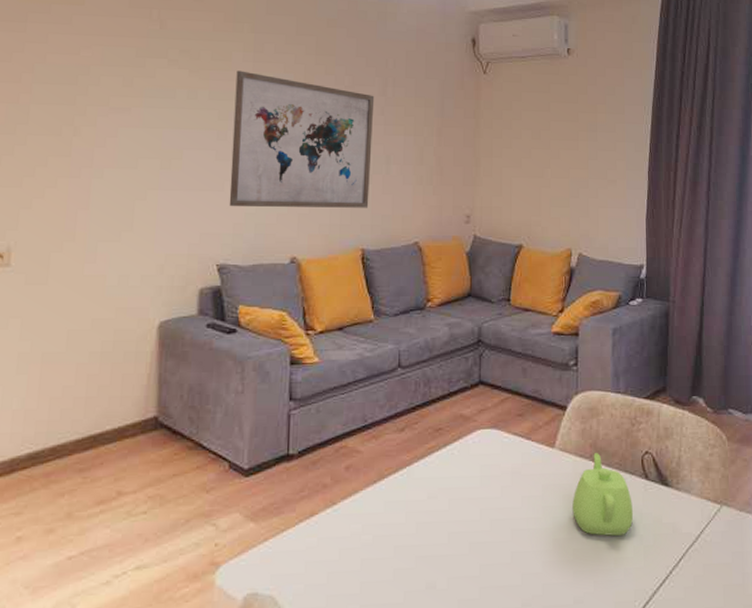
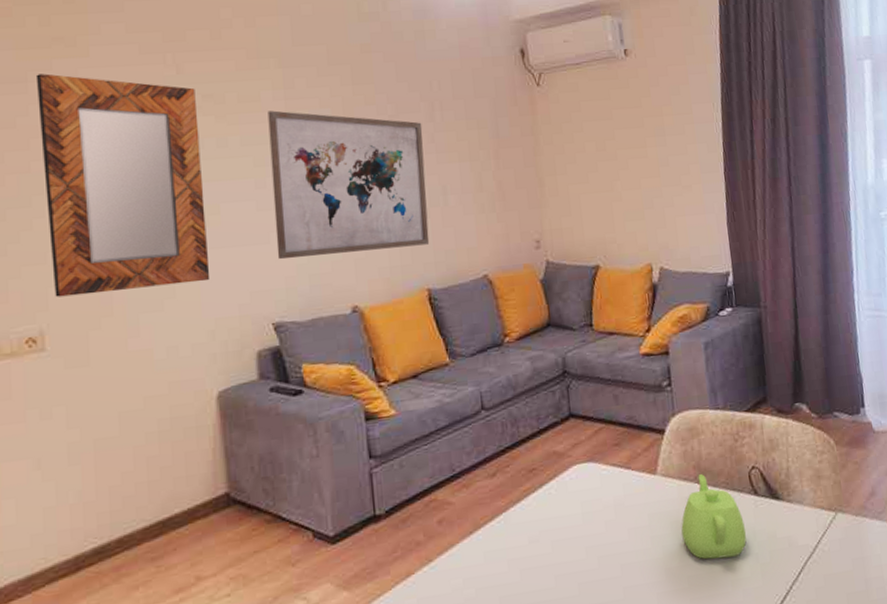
home mirror: none [25,16,174,219] -> present [35,73,209,297]

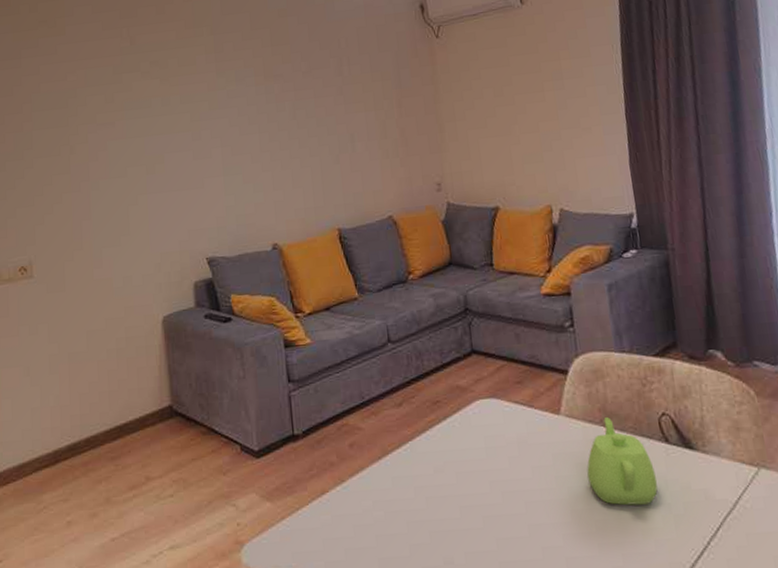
home mirror: present [35,73,209,297] -> none [27,50,156,234]
wall art: present [267,110,430,260] -> none [202,72,340,202]

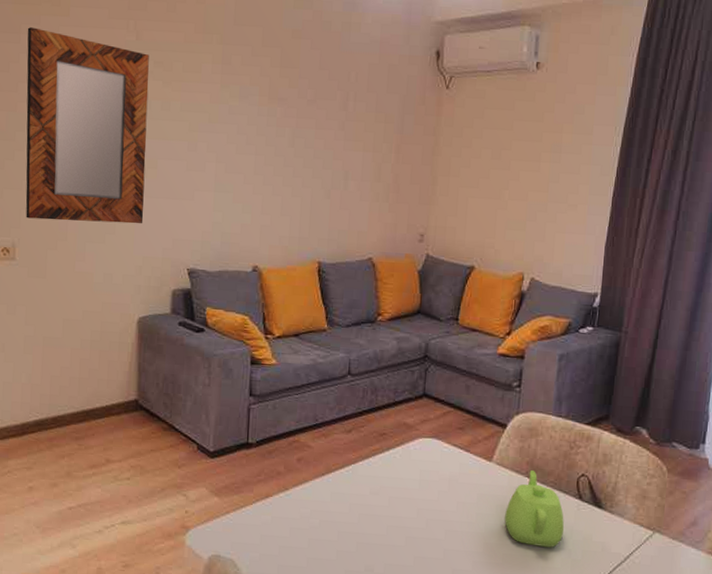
home mirror: none [27,50,156,234] -> present [25,27,149,224]

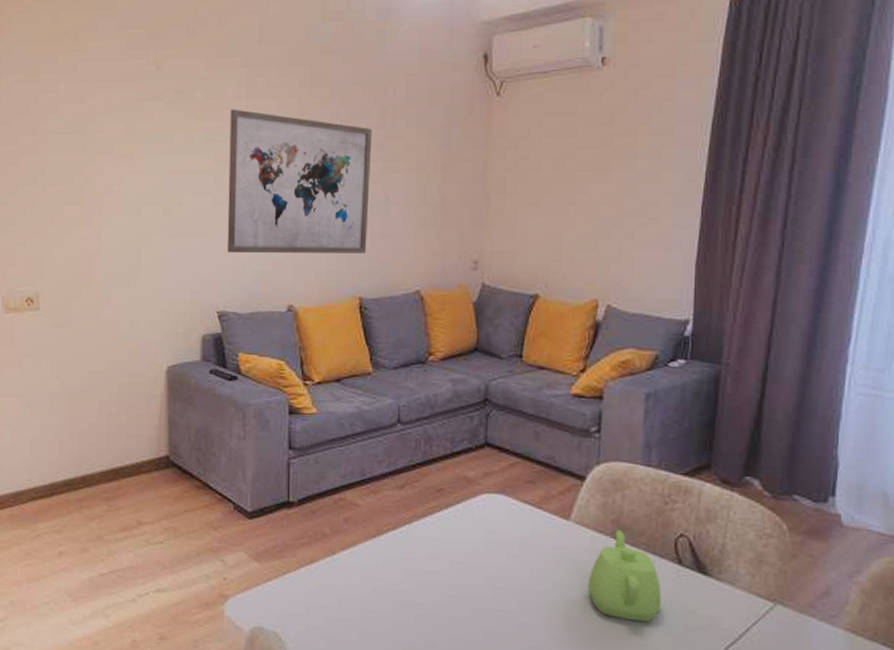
home mirror: present [25,27,149,224] -> none [45,66,171,266]
wall art: none [198,82,336,222] -> present [227,109,373,254]

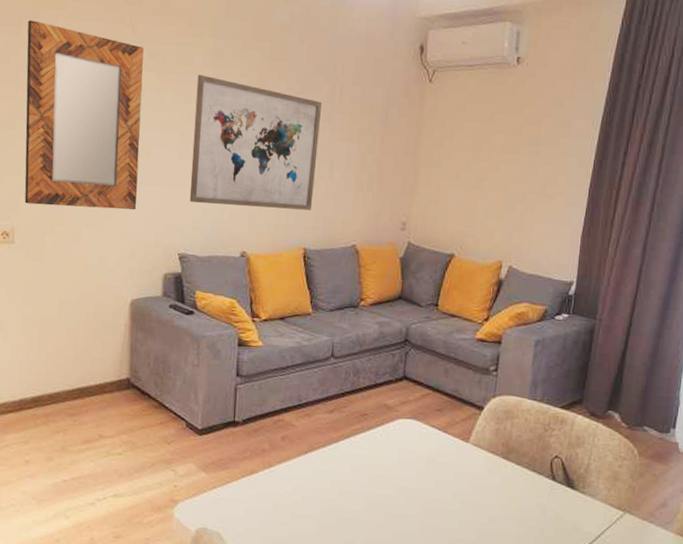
home mirror: none [45,66,171,266] -> present [24,20,144,210]
teapot: present [588,530,661,622] -> none [480,451,538,526]

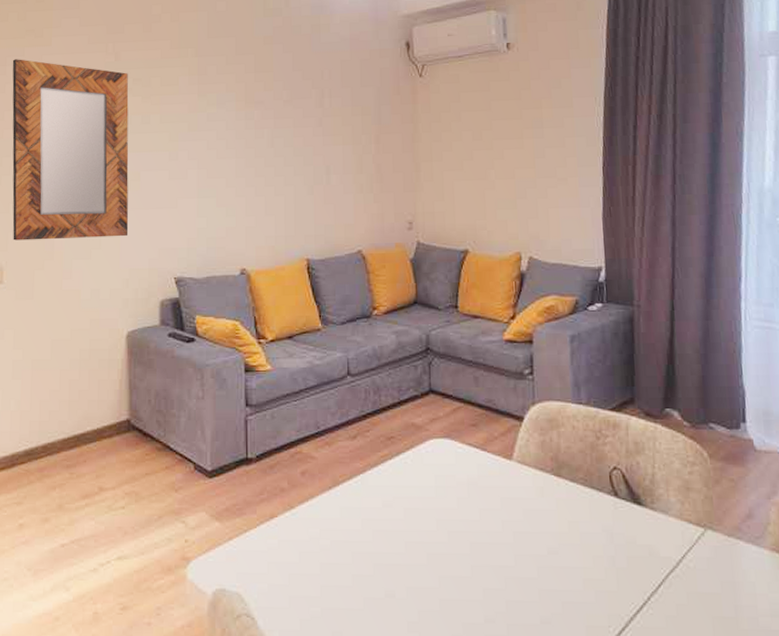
wall art: present [189,74,322,210] -> none [182,93,312,223]

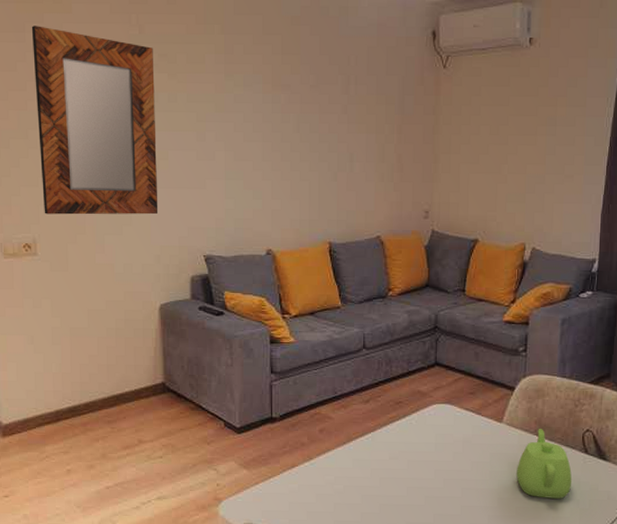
teapot: none [534,467,603,555] -> present [516,429,572,499]

